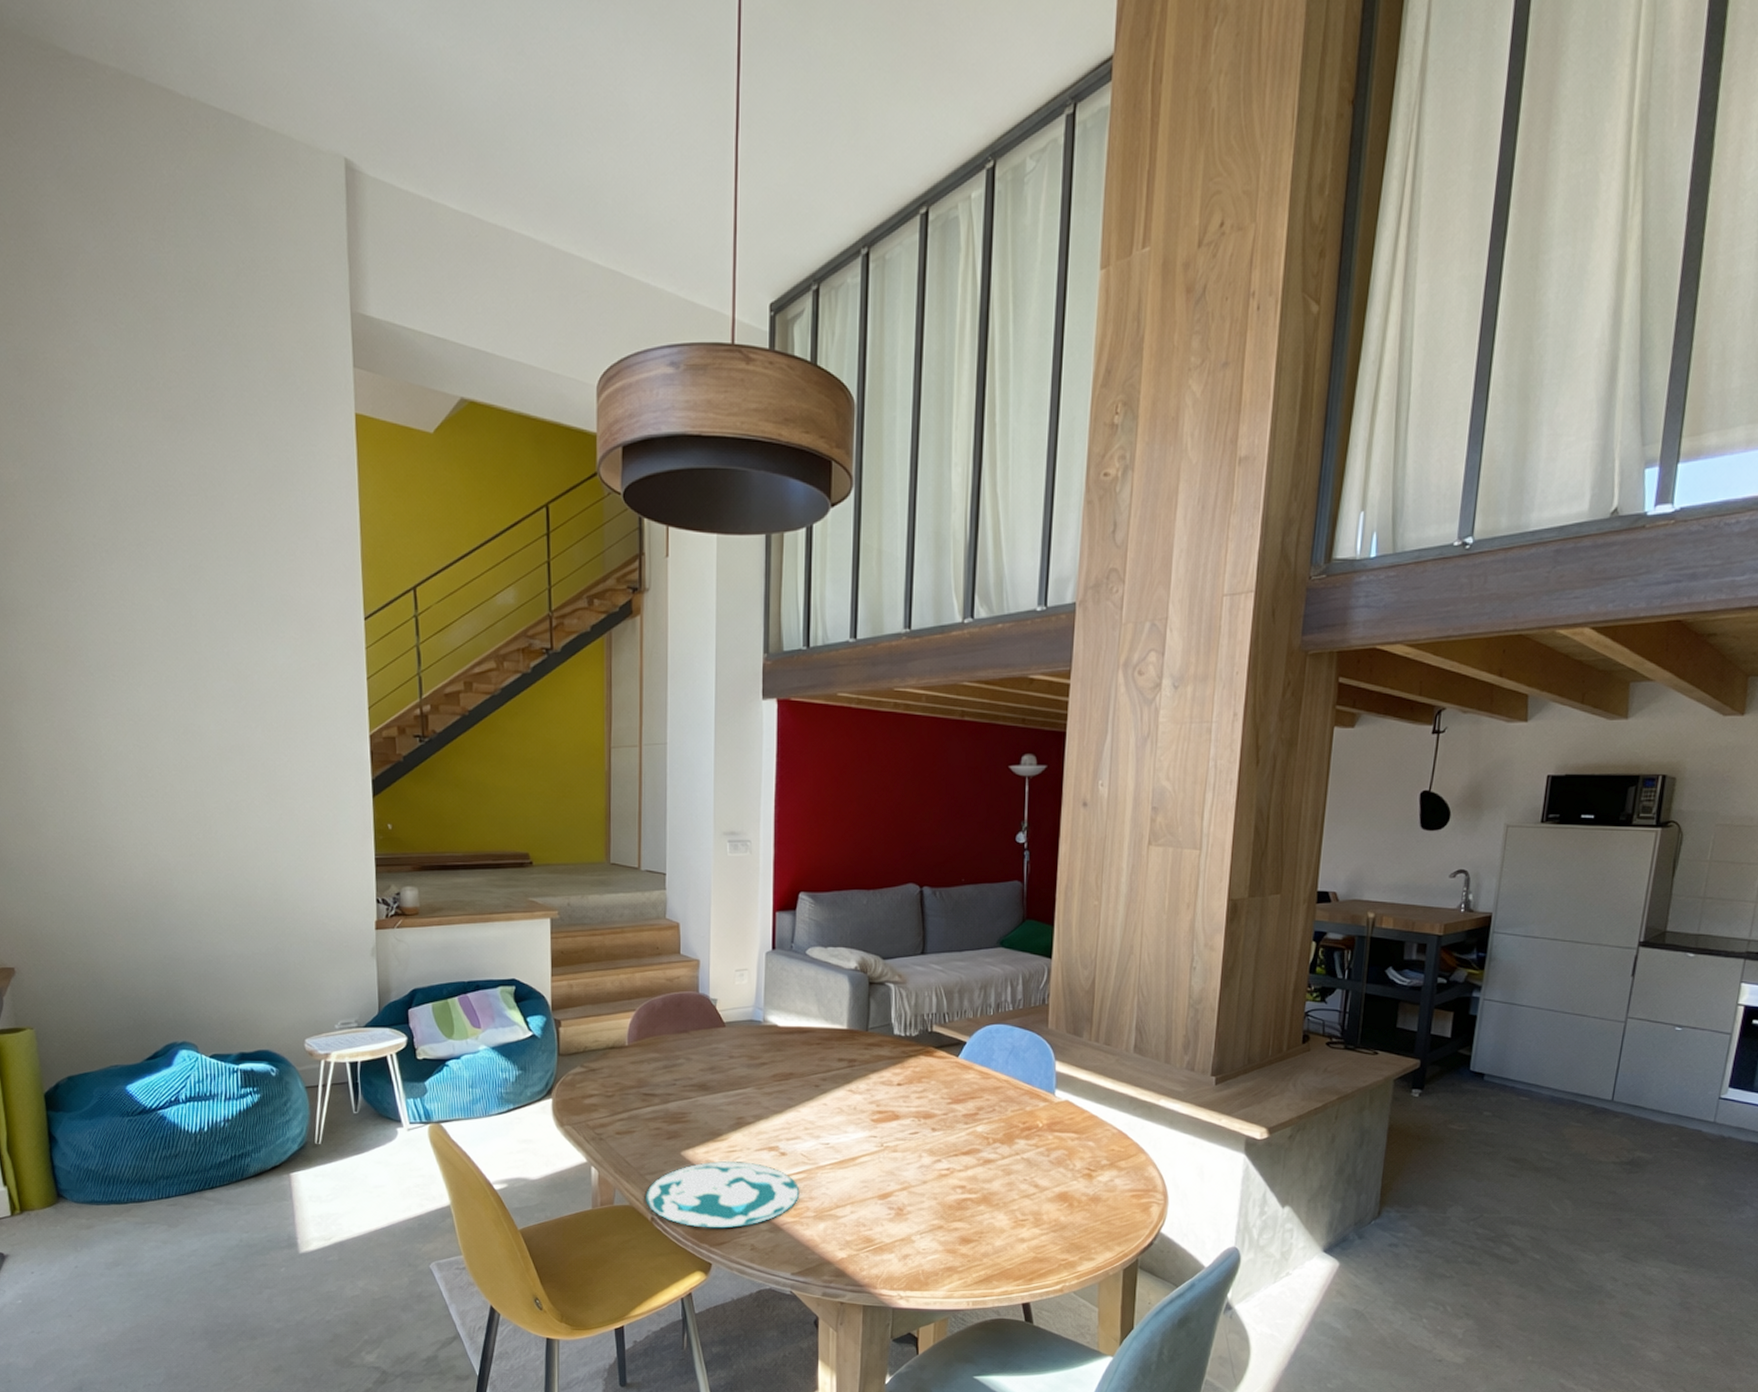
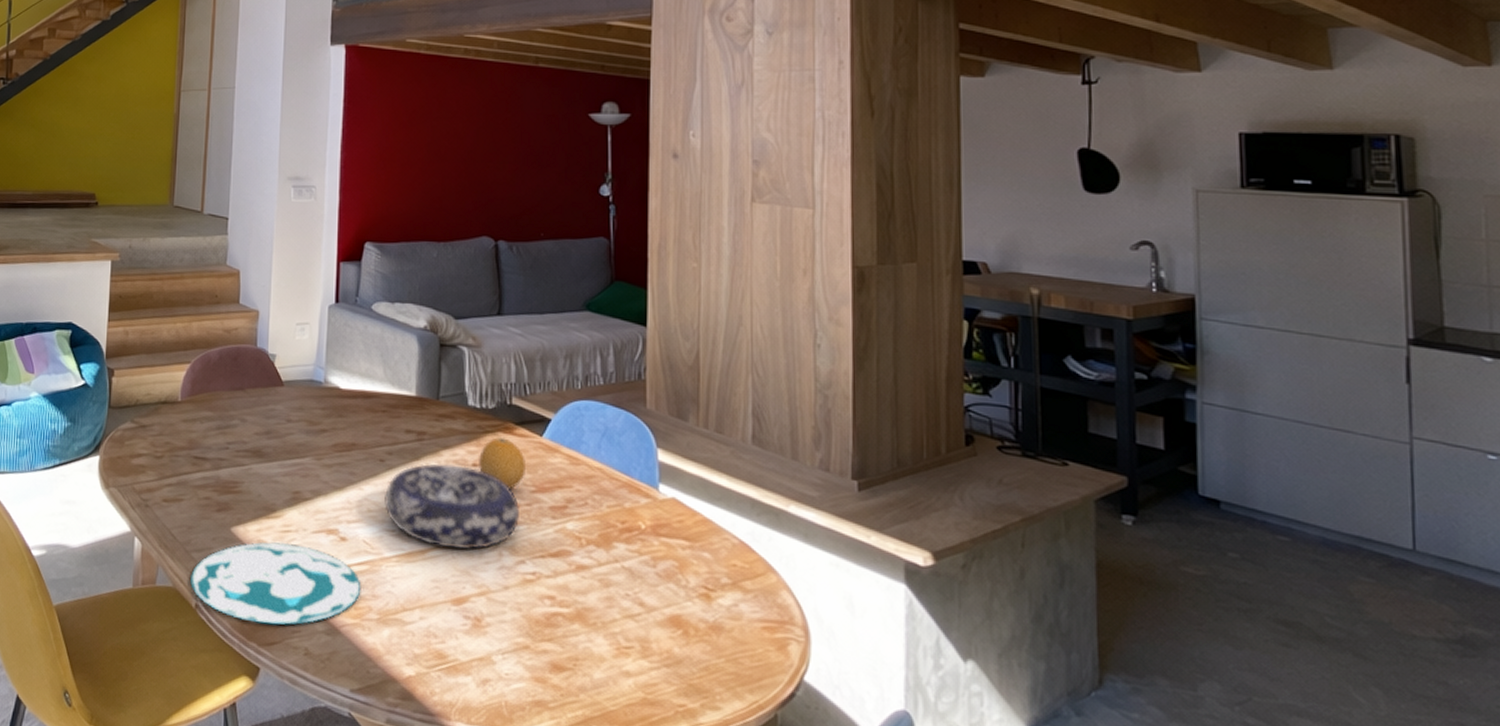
decorative bowl: none [820,1085,937,1154] -> present [385,464,519,549]
fruit: none [903,1059,943,1103] -> present [479,436,525,489]

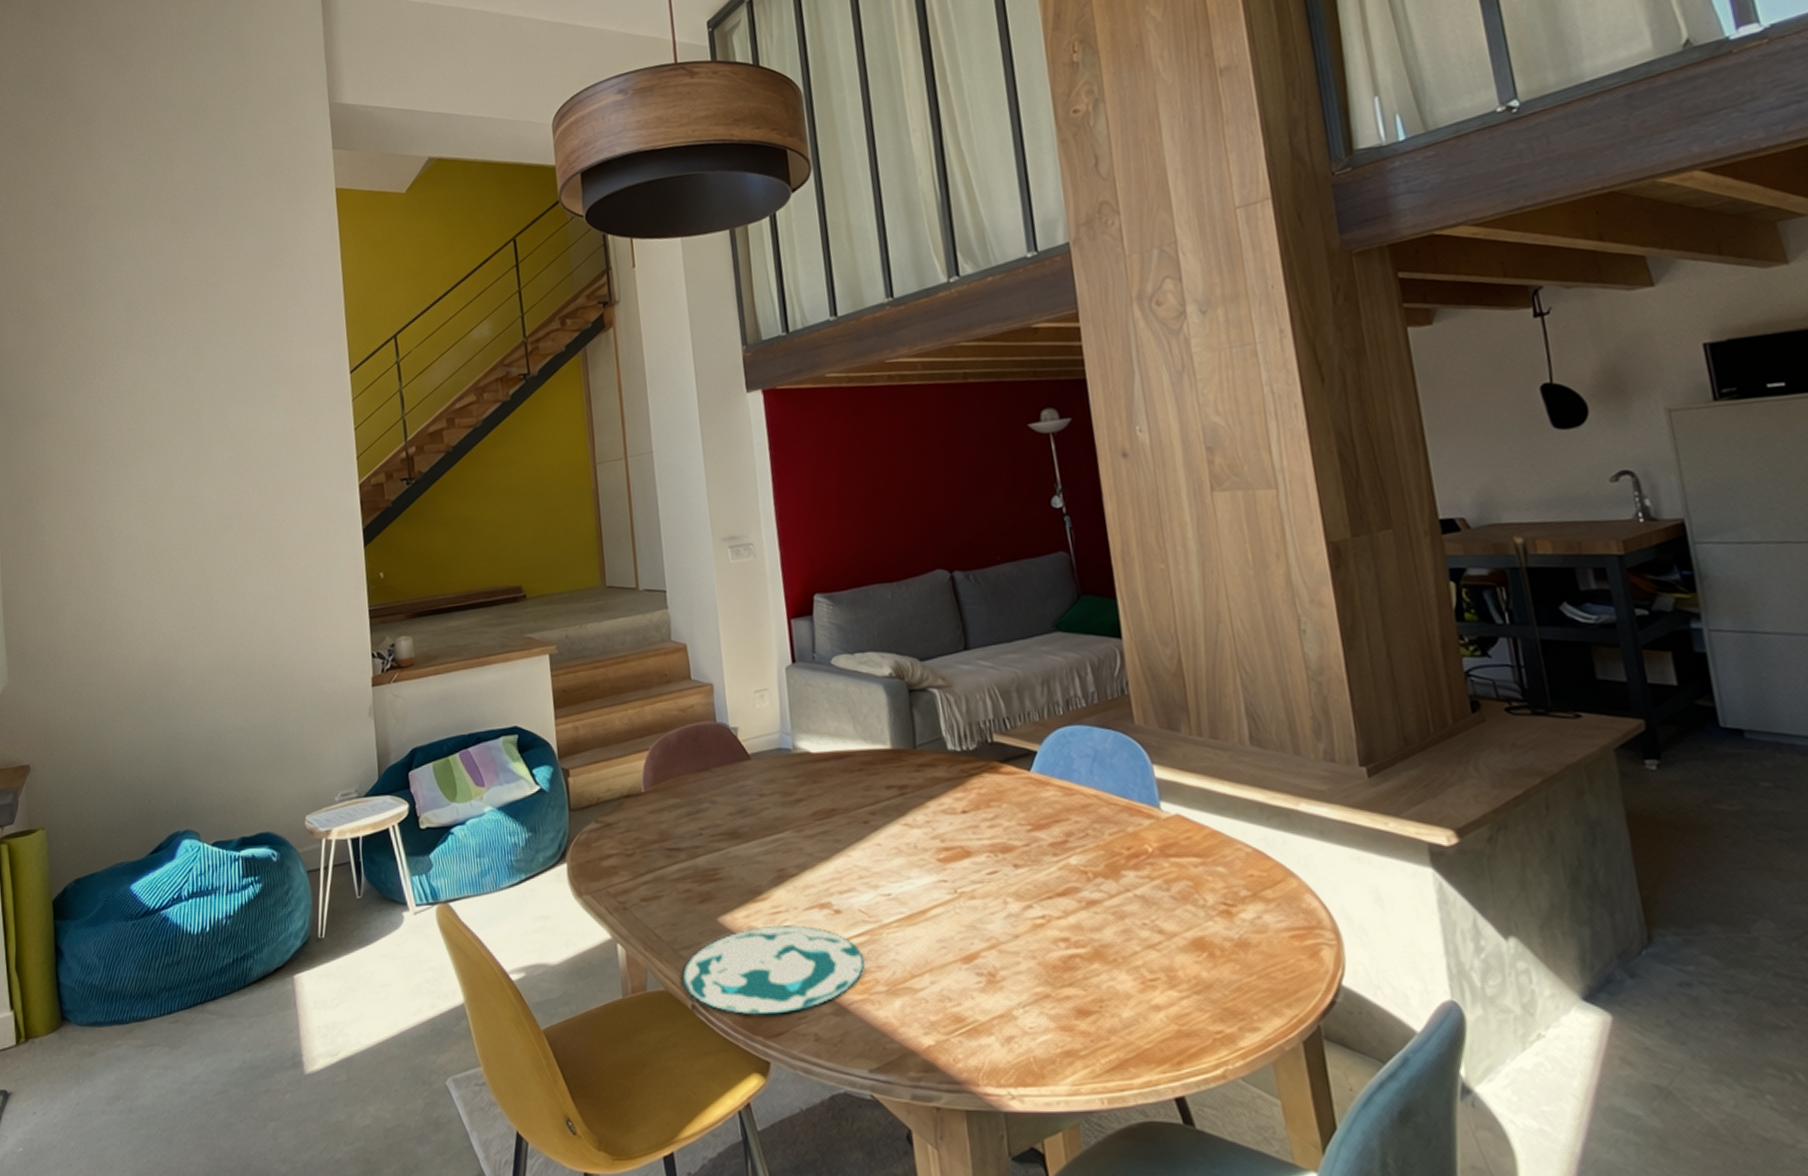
decorative bowl: present [385,464,519,549] -> none [873,814,1020,905]
fruit: present [479,436,525,489] -> none [967,777,1019,832]

